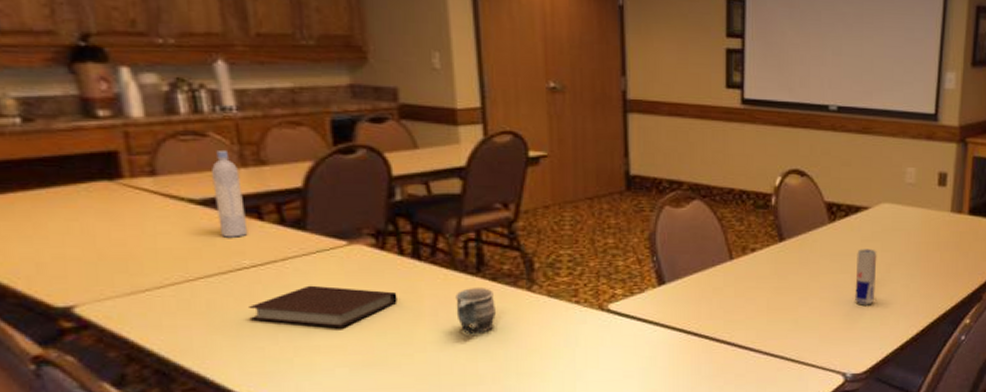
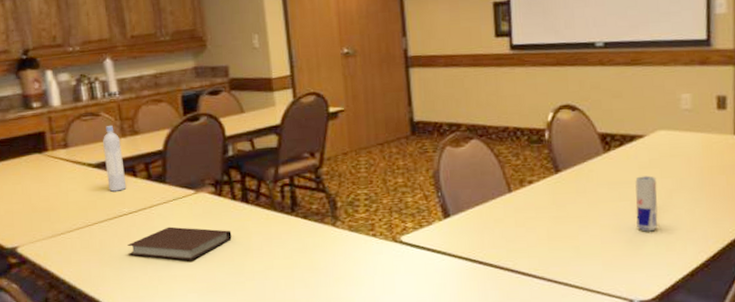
mug: present [455,286,496,334] -> none [275,224,308,264]

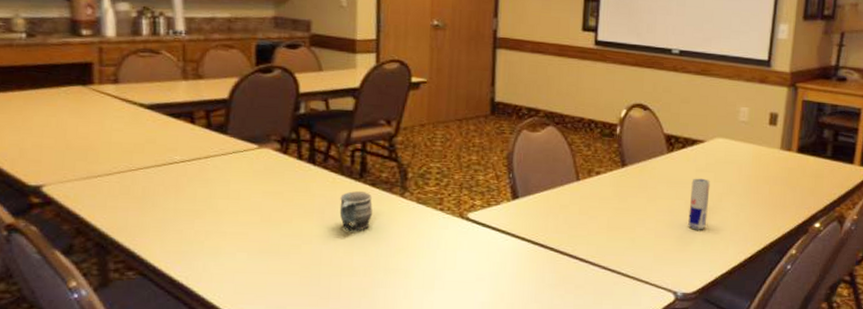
bottle: present [103,125,127,192] -> none [159,65,182,137]
notebook: present [127,226,232,260] -> none [174,180,293,218]
mug: none [275,224,308,264] -> present [339,190,373,231]

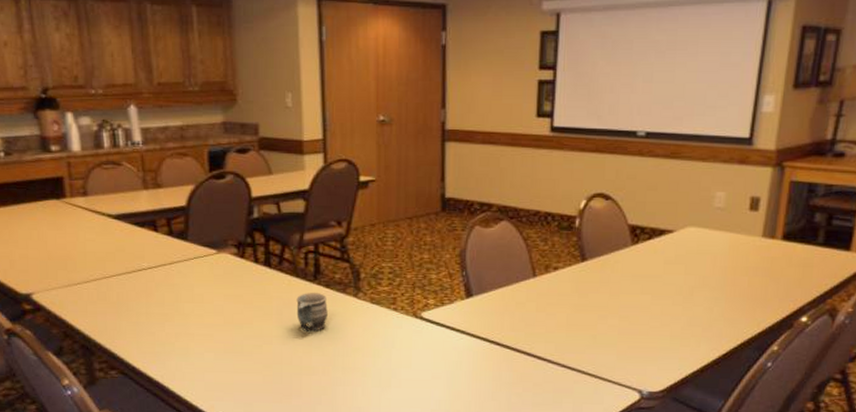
beverage can: present [688,178,710,230] -> none [655,271,680,326]

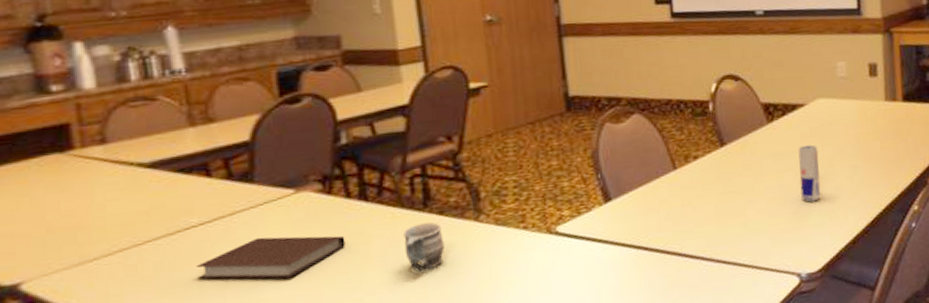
notebook: none [145,285,252,320] -> present [197,235,346,280]
beverage can: none [655,271,680,326] -> present [798,144,821,202]

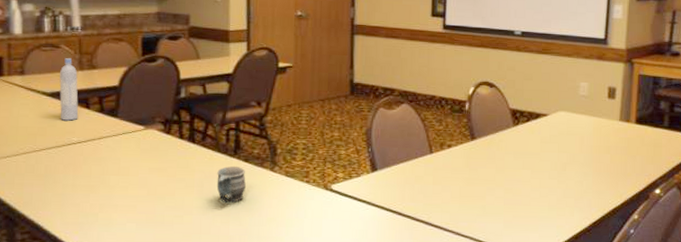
bottle: none [161,111,196,198] -> present [59,57,79,121]
notebook: present [197,235,346,280] -> none [72,158,175,192]
beverage can: present [798,144,821,202] -> none [535,149,554,198]

